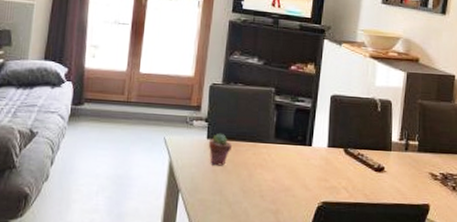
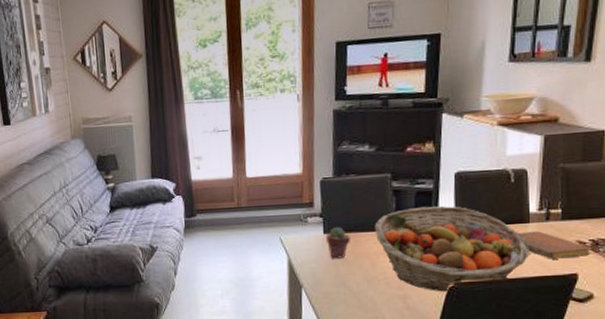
fruit basket: none [255,123,391,211] -> present [374,206,530,292]
notebook: none [382,159,442,189] -> present [519,231,592,259]

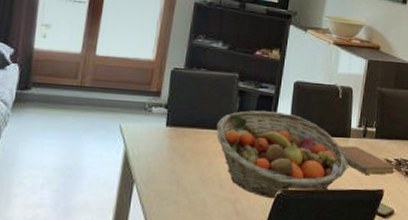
potted succulent: present [325,226,351,259] -> none [167,120,193,155]

